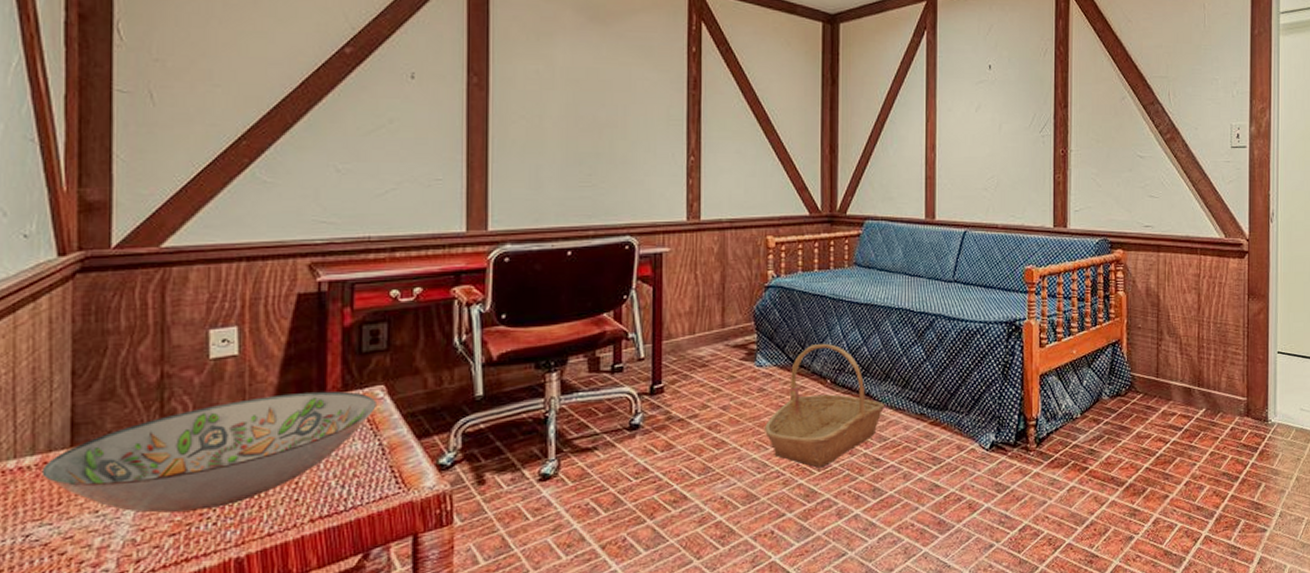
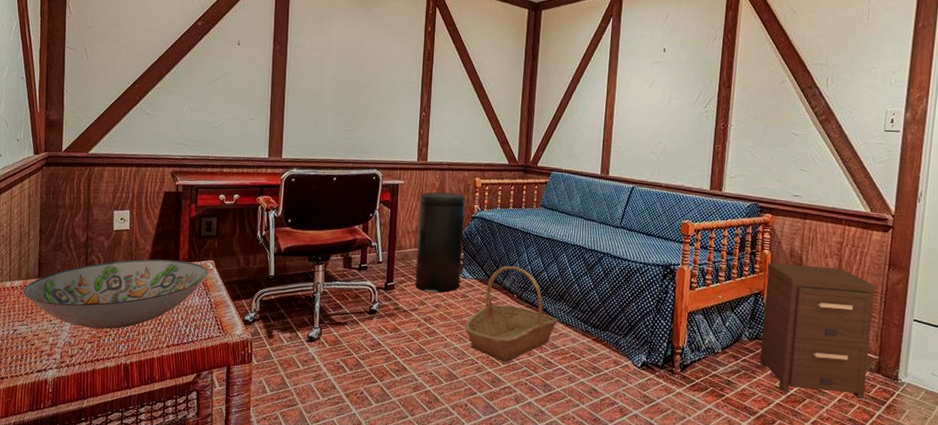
pedal bin: none [692,258,756,391] -> present [415,192,466,293]
nightstand: none [1123,304,1237,453] -> present [760,263,876,398]

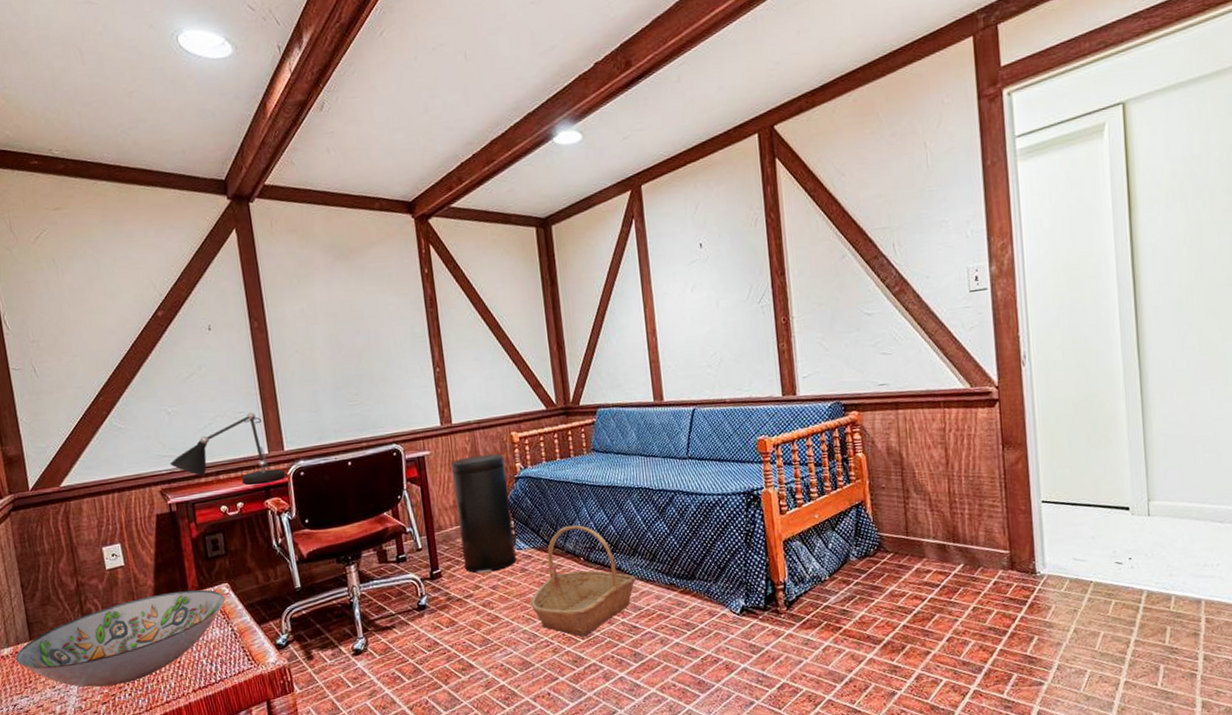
desk lamp: none [184,120,281,183] -> present [169,412,287,485]
nightstand: present [760,263,876,398] -> none [864,458,1002,611]

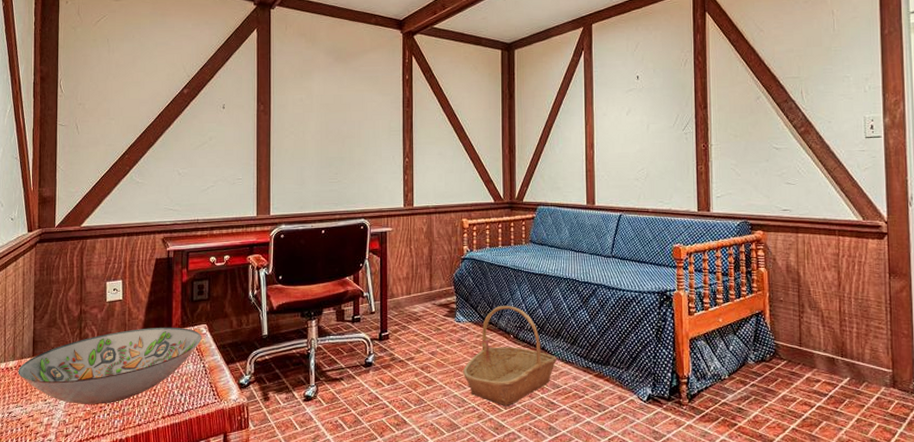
desk lamp: present [169,412,287,485] -> none [174,179,270,241]
pedal bin: present [450,453,517,574] -> none [408,236,455,340]

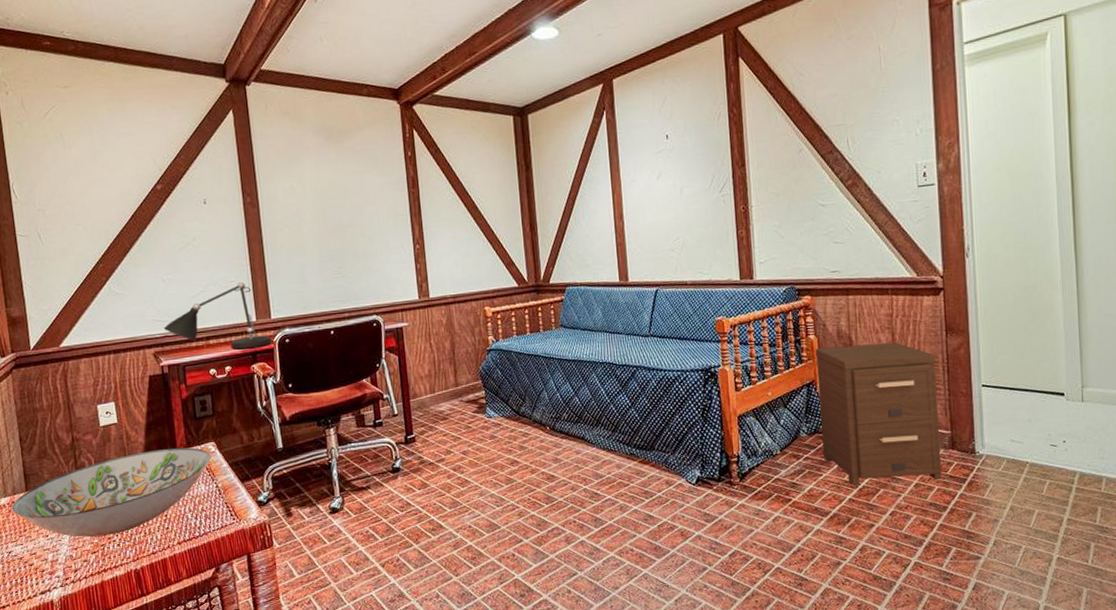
desk lamp: none [174,179,270,241] -> present [163,281,273,350]
basket: present [462,305,558,407] -> none [498,395,599,502]
nightstand: none [765,280,883,416] -> present [815,342,942,485]

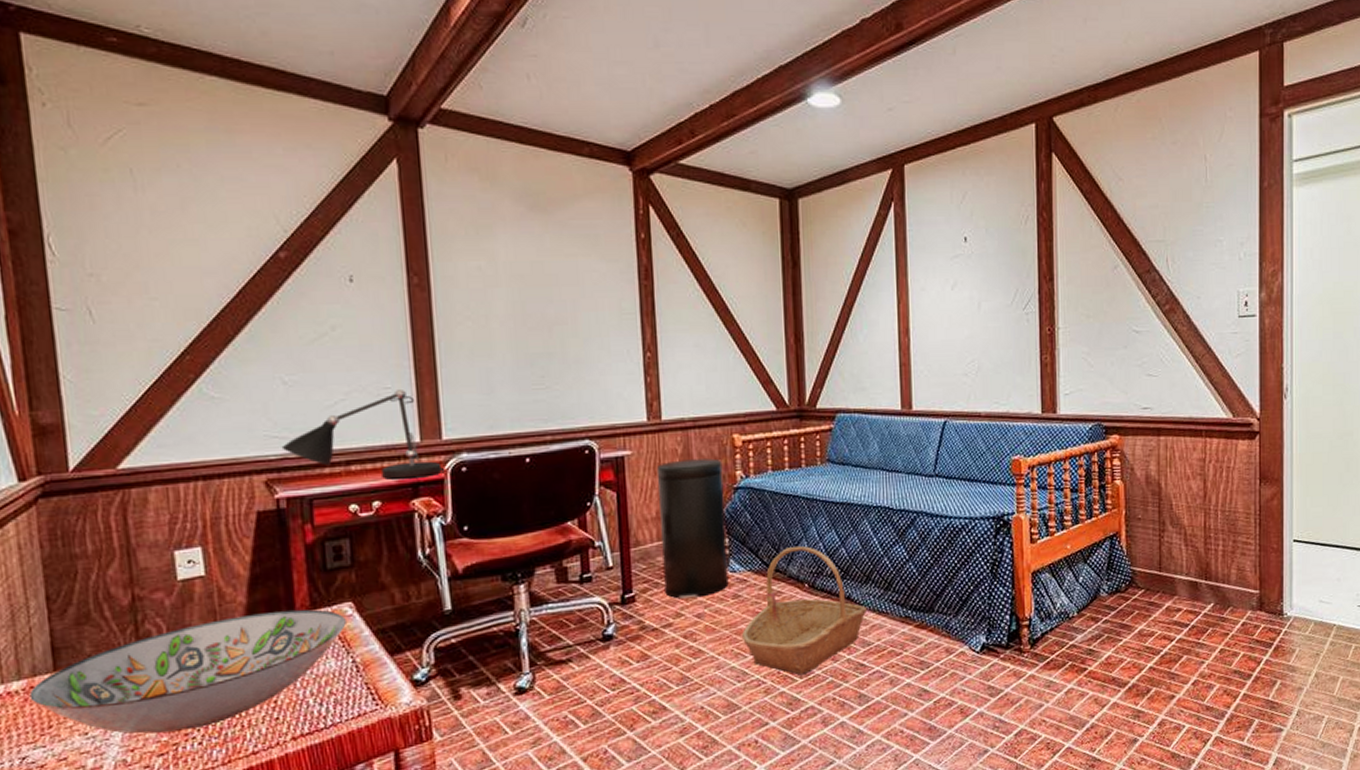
pedal bin: none [427,327,486,440] -> present [656,458,729,599]
basket: none [498,395,599,502] -> present [741,545,868,676]
nightstand: present [815,342,942,485] -> none [1121,490,1248,652]

